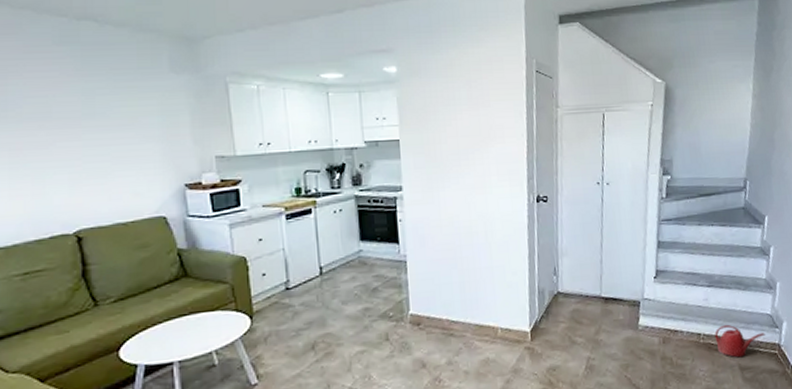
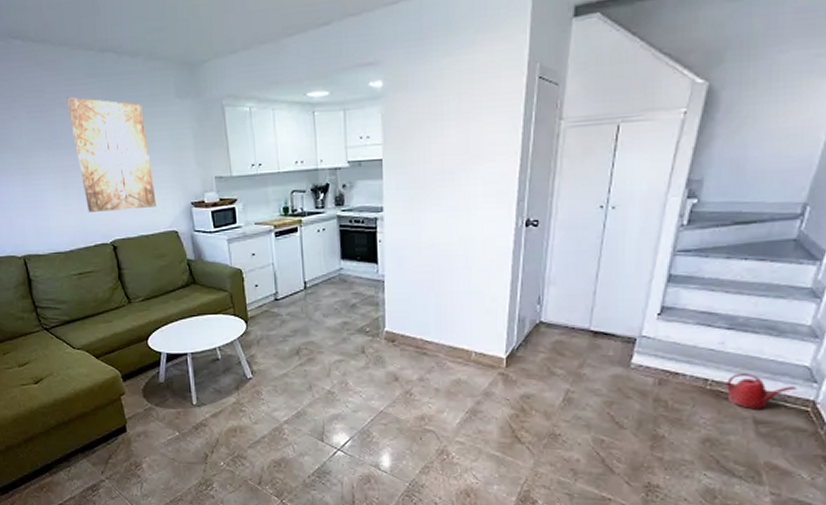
wall art: none [24,65,140,197] -> present [66,97,157,212]

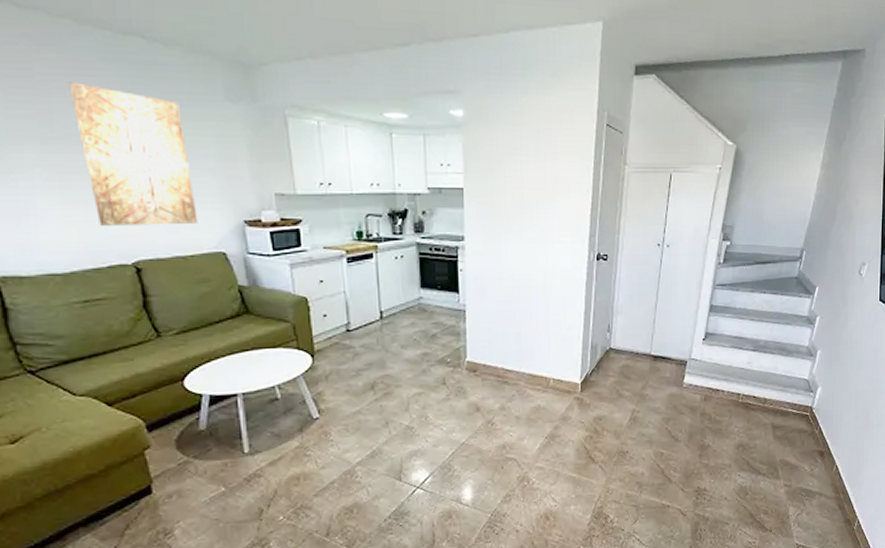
watering can: present [727,372,797,410] -> none [753,386,800,417]

